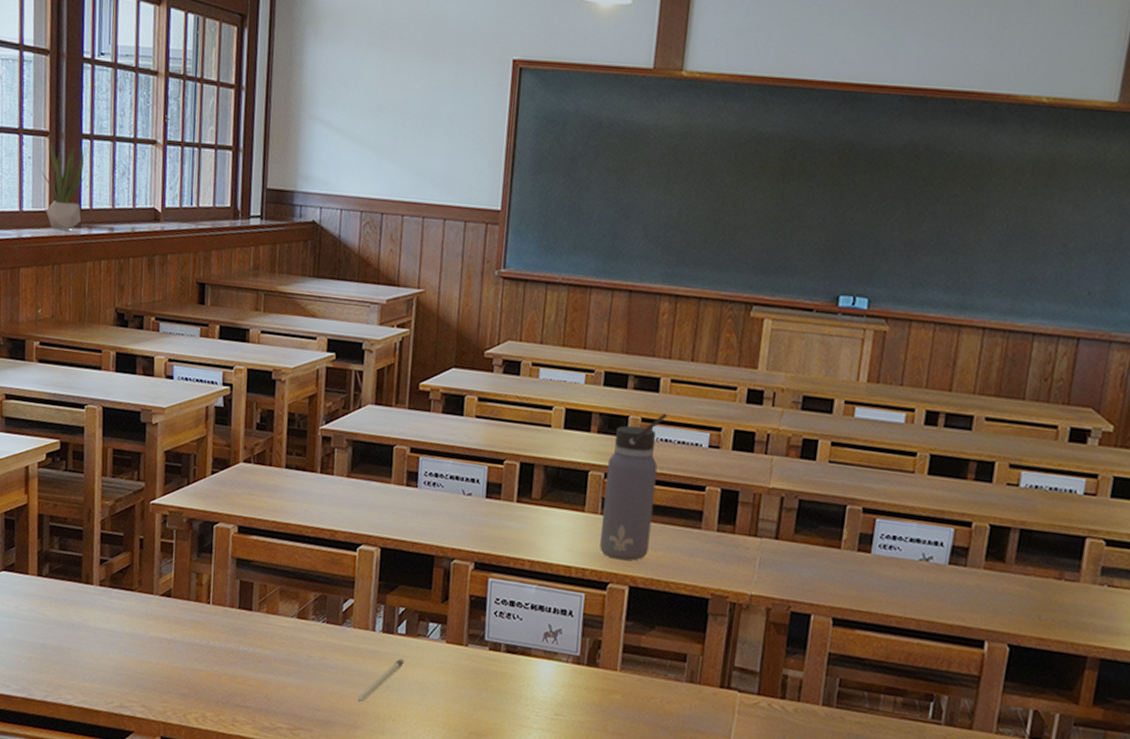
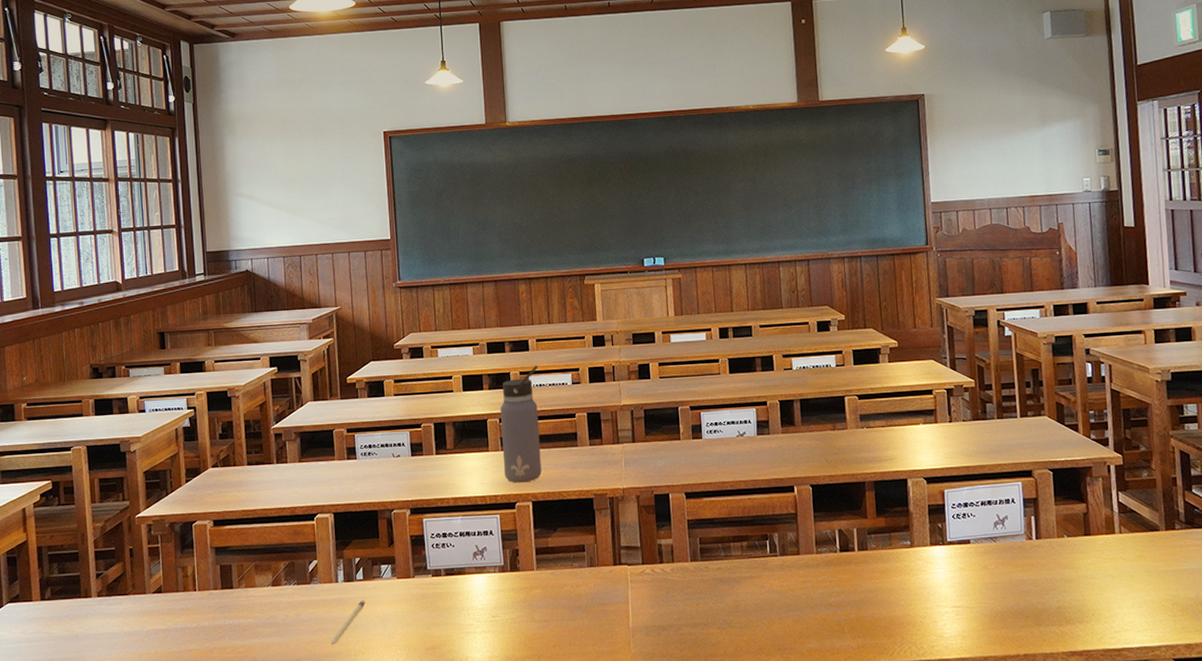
potted plant: present [42,143,84,231] -> none [18,243,55,312]

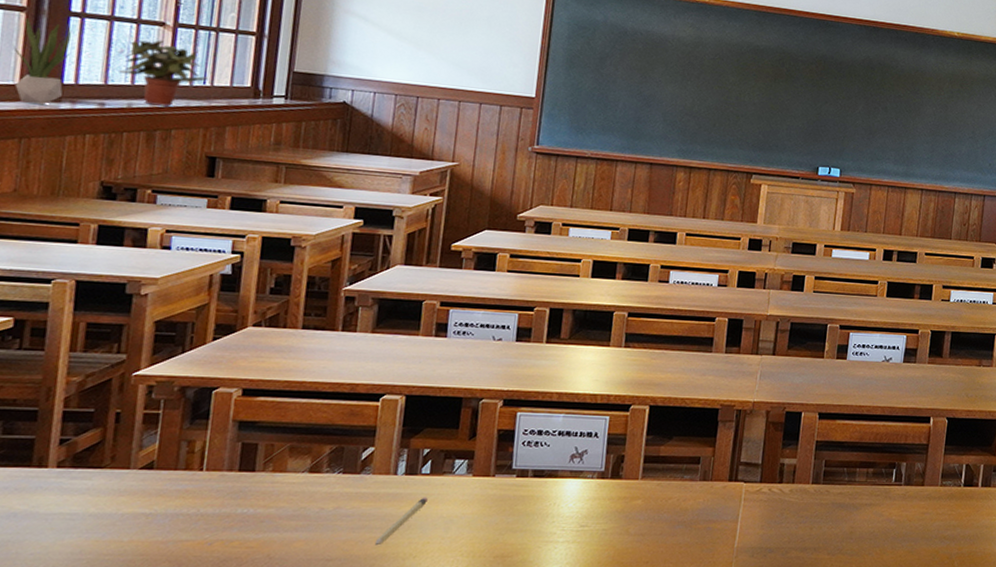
potted plant: none [18,243,55,312] -> present [13,18,71,105]
potted plant: none [87,244,148,298] -> present [117,40,207,107]
water bottle: present [500,365,542,483] -> none [623,260,683,385]

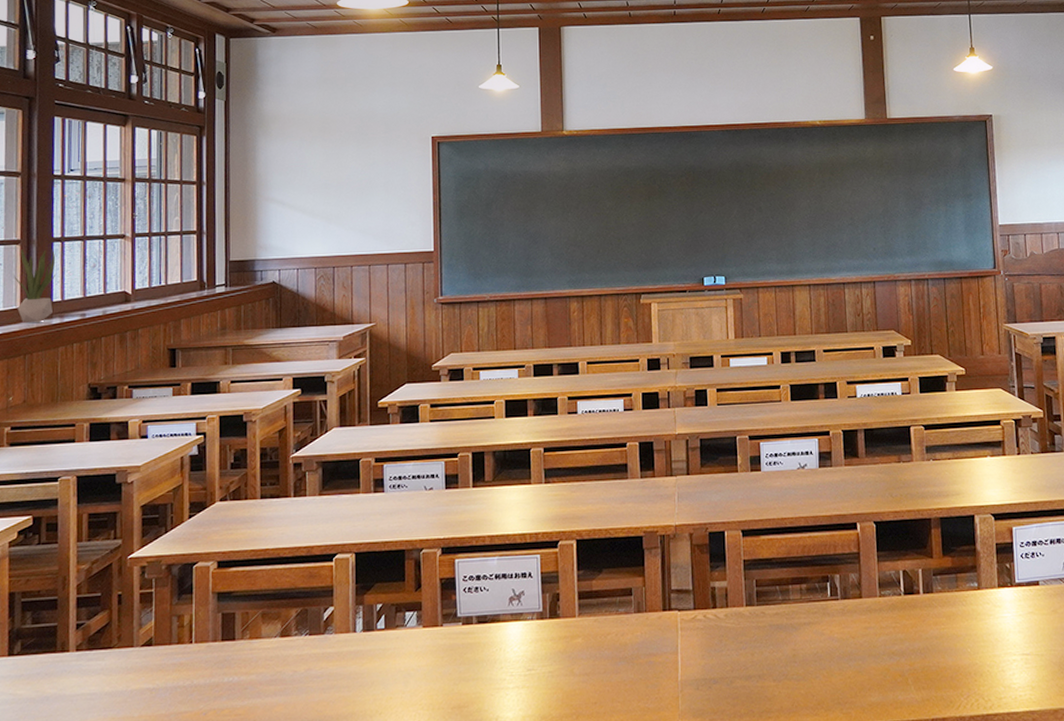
potted plant: present [117,40,207,107] -> none [93,250,162,310]
pencil: present [374,497,428,546] -> none [344,652,386,705]

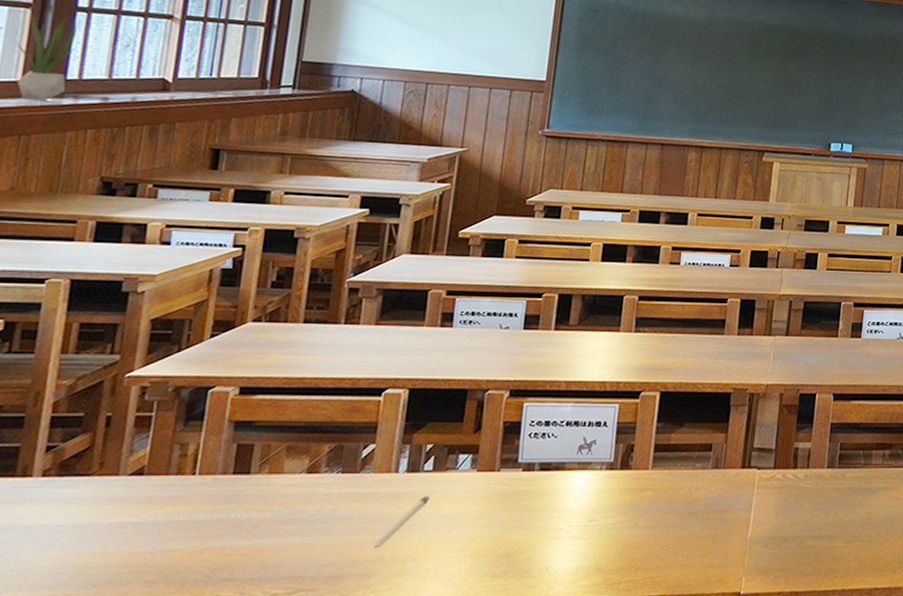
pencil: none [344,652,386,705] -> present [373,495,430,549]

